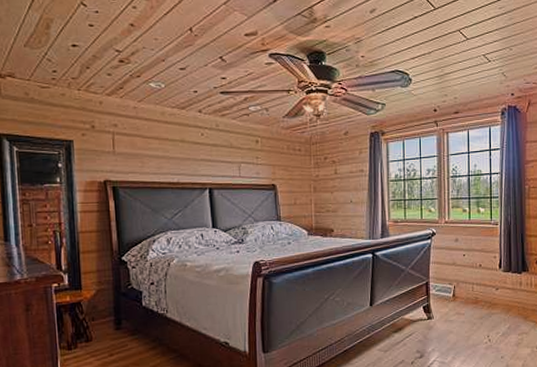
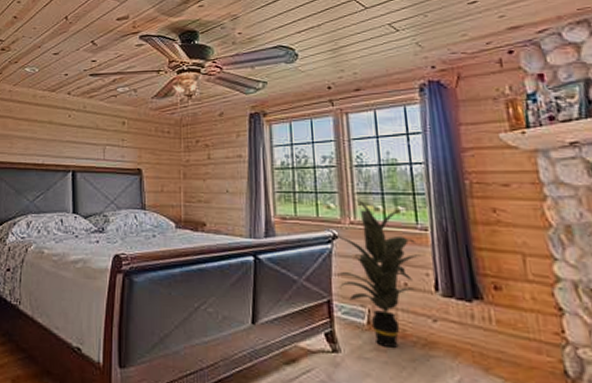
indoor plant: none [433,204,494,311] -> present [334,199,424,348]

